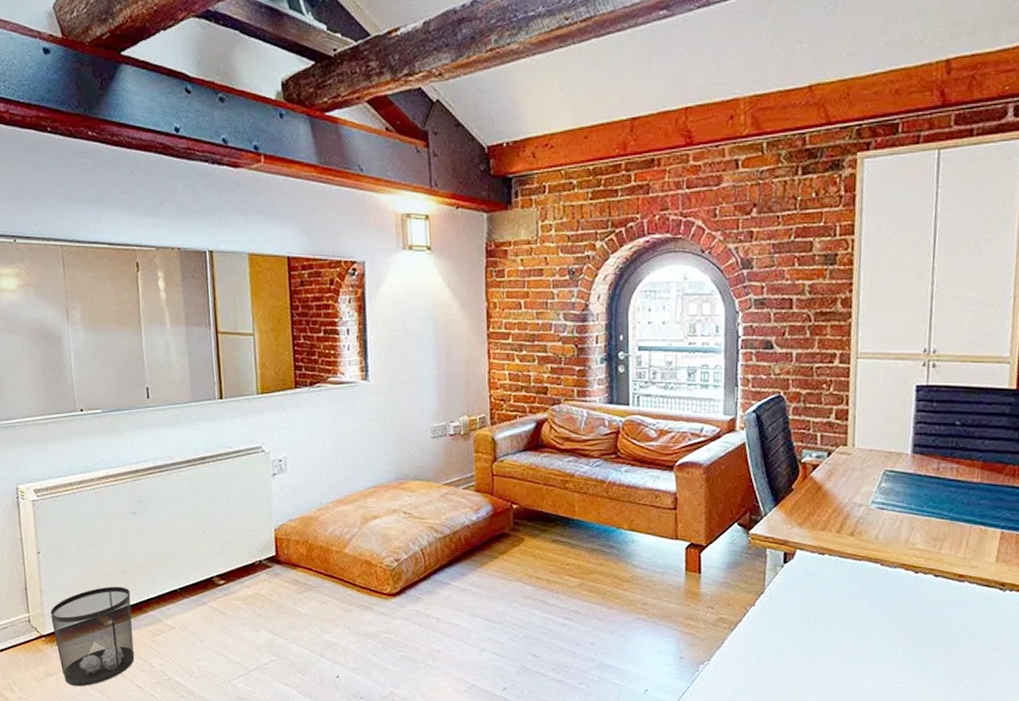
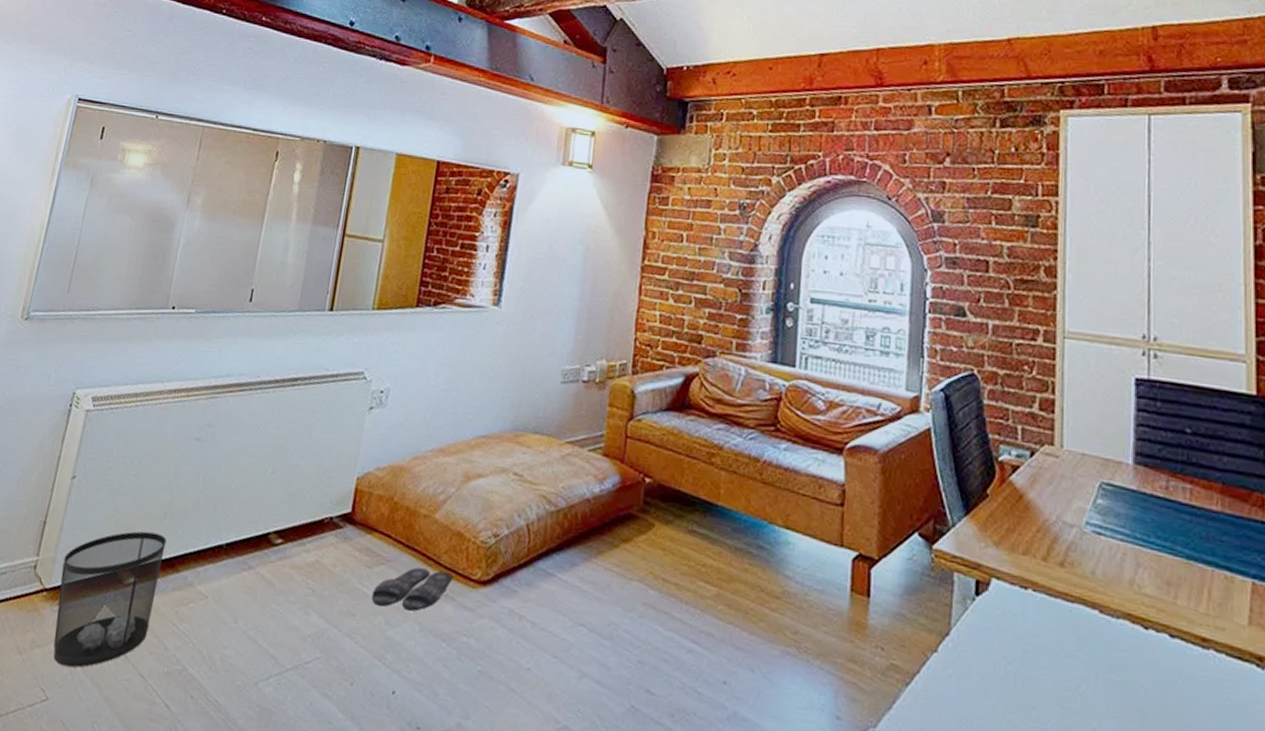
slippers: none [306,589,368,620] -> present [372,567,453,611]

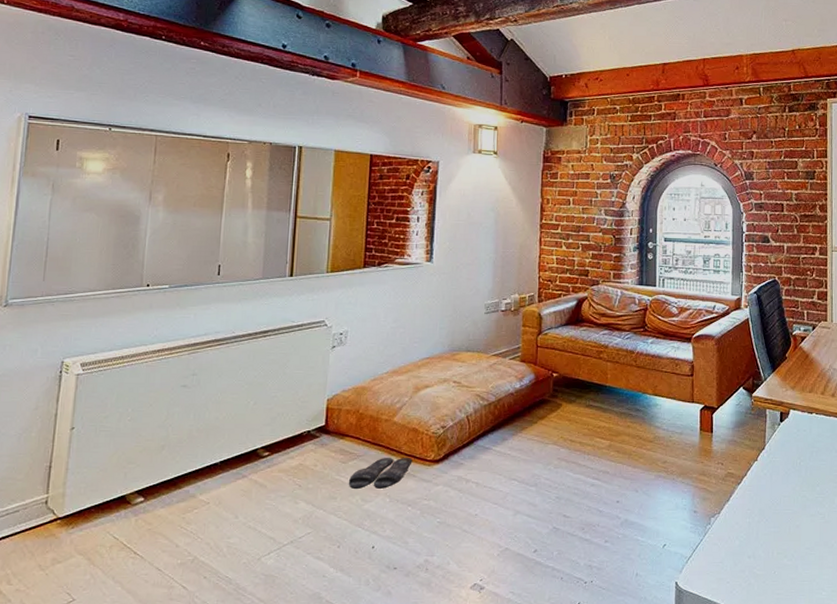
waste bin: present [53,531,167,668] -> none [72,462,167,573]

